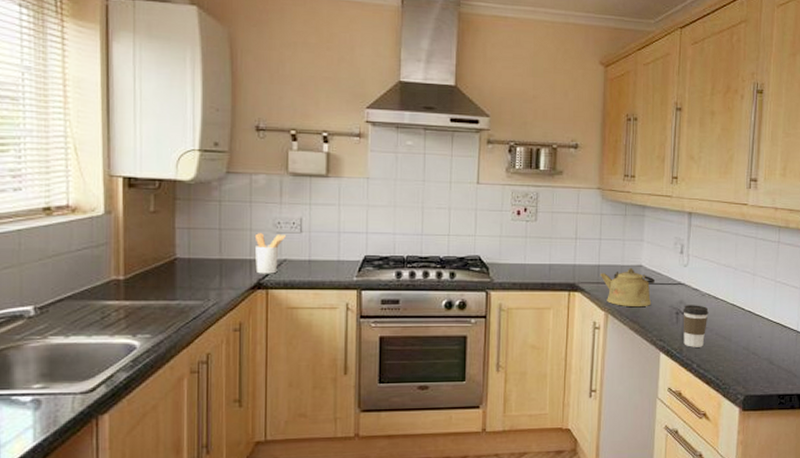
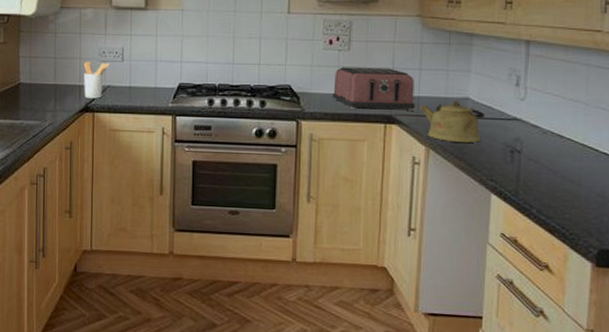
toaster: none [520,237,596,279] -> present [332,67,415,112]
coffee cup: present [683,305,709,347] -> none [519,143,552,191]

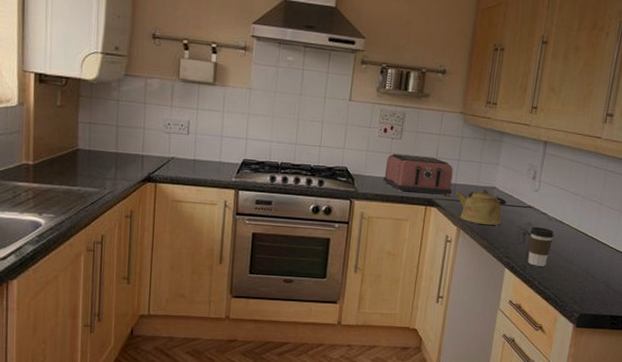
utensil holder: present [83,61,109,99] -> none [147,132,174,170]
coffee cup: none [519,143,552,191] -> present [527,227,554,267]

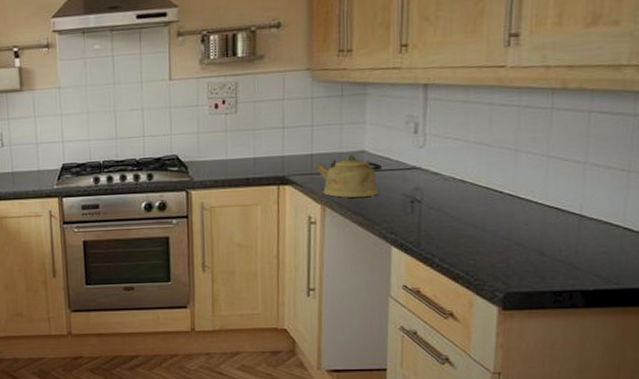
toaster: present [383,153,453,197] -> none [221,127,309,175]
coffee cup: present [527,227,554,267] -> none [419,191,454,240]

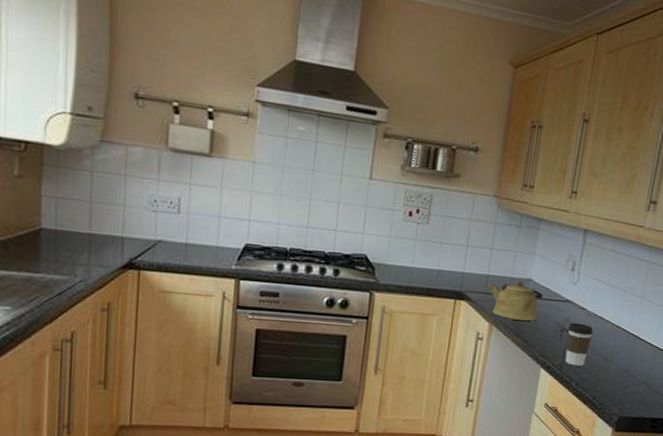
coffee cup: none [419,191,454,240] -> present [565,323,593,366]

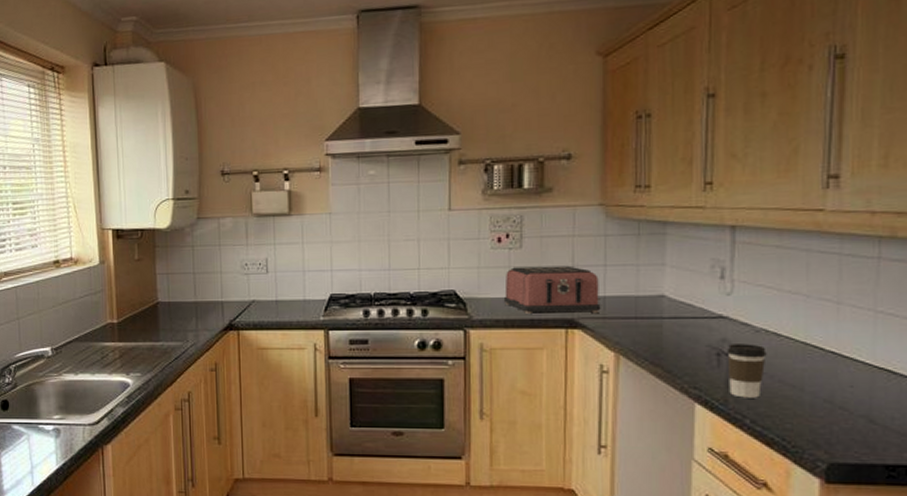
toaster: none [407,240,486,289] -> present [503,265,601,315]
kettle: present [488,281,543,322] -> none [606,299,683,347]

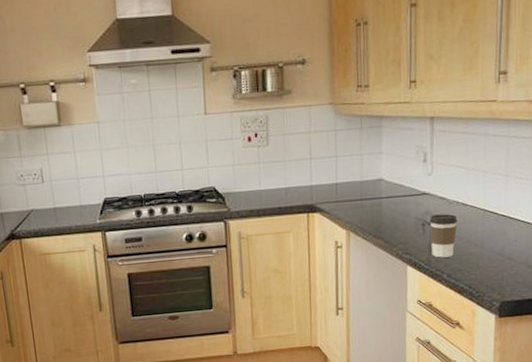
toaster: present [503,265,601,315] -> none [255,158,334,204]

